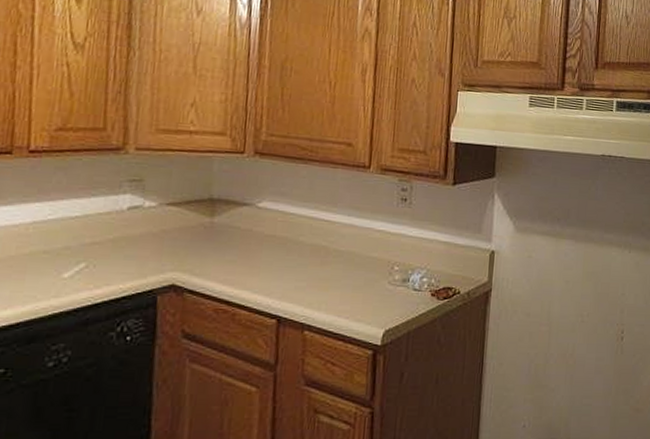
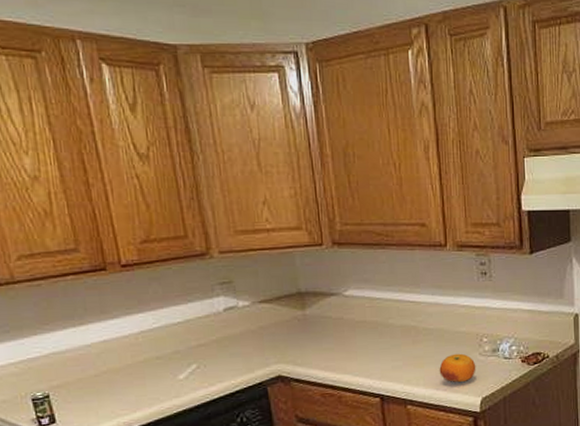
fruit: none [344,280,384,311] -> present [439,353,476,382]

